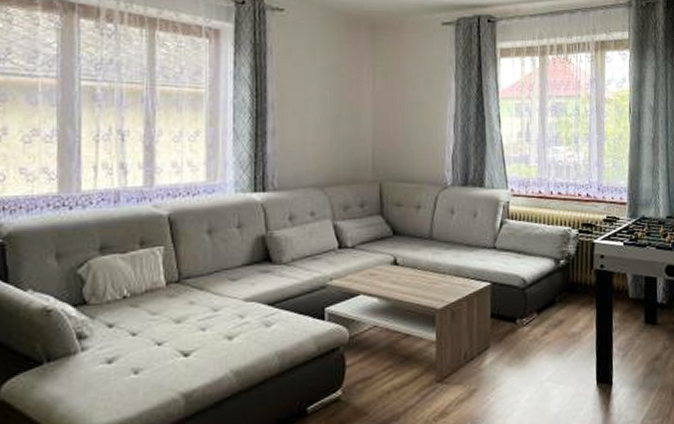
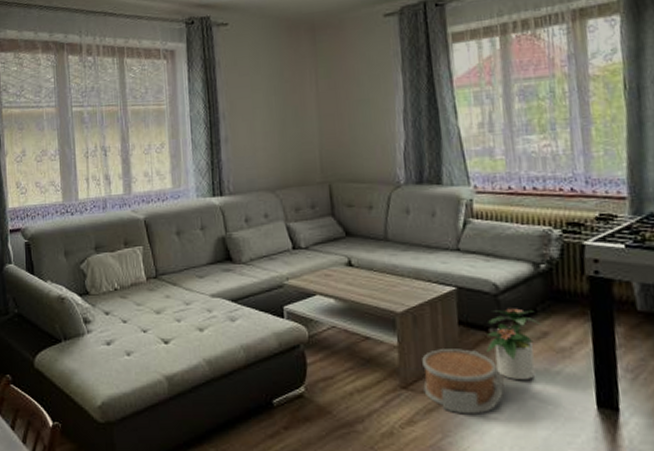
basket: none [457,340,526,401] -> present [422,349,505,415]
potted plant: none [513,300,560,365] -> present [486,308,544,381]

